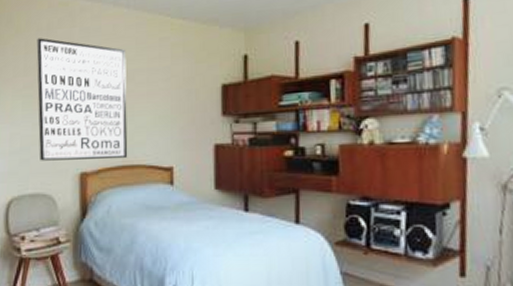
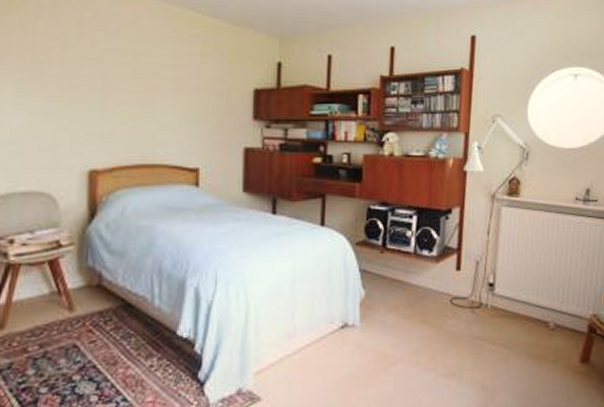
wall art: present [36,38,128,161] -> none [35,15,150,158]

